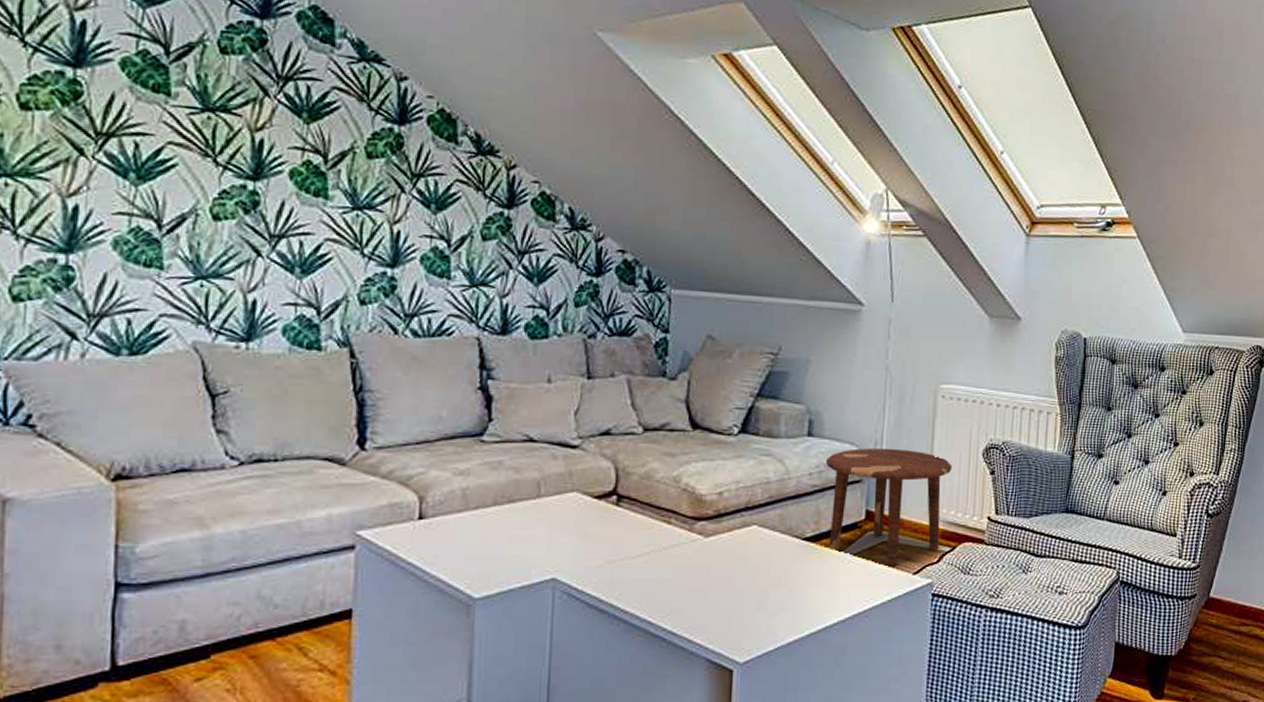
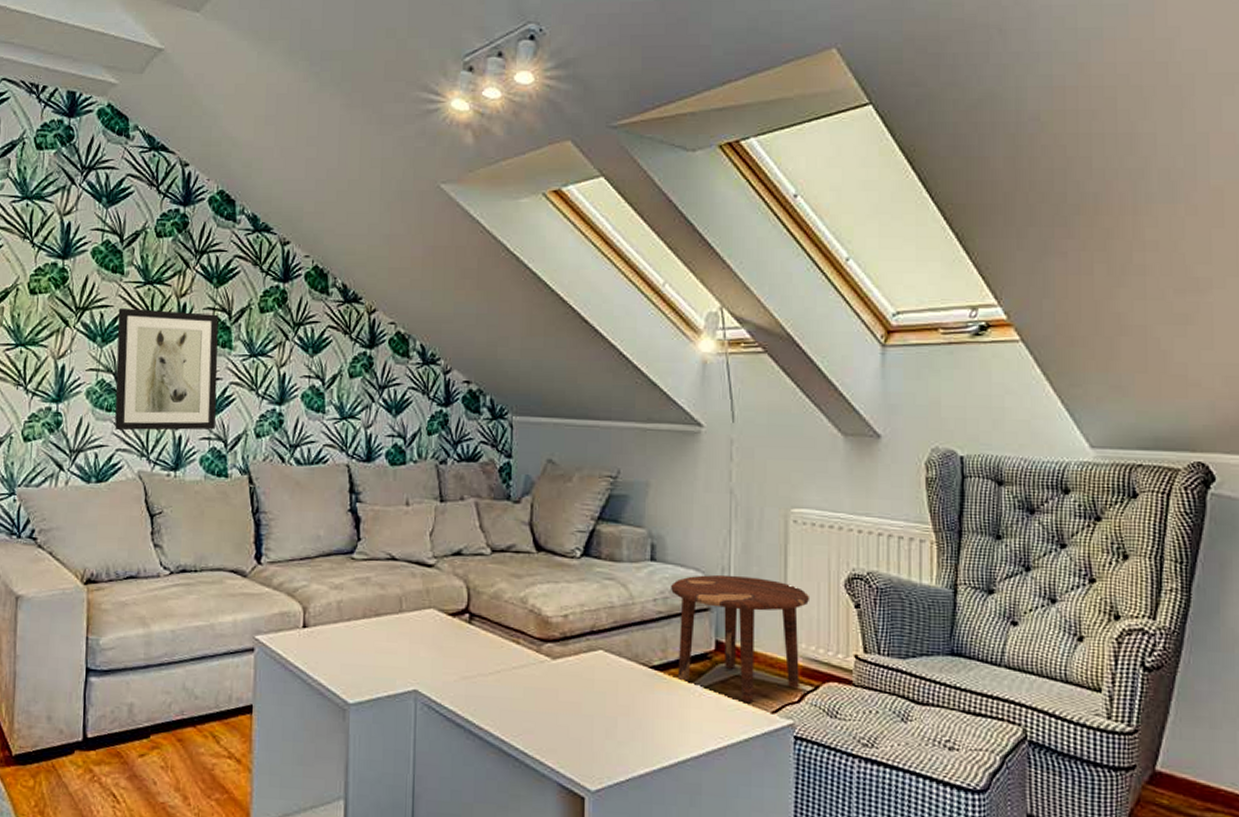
wall art: none [157,138,310,294] -> present [115,308,219,431]

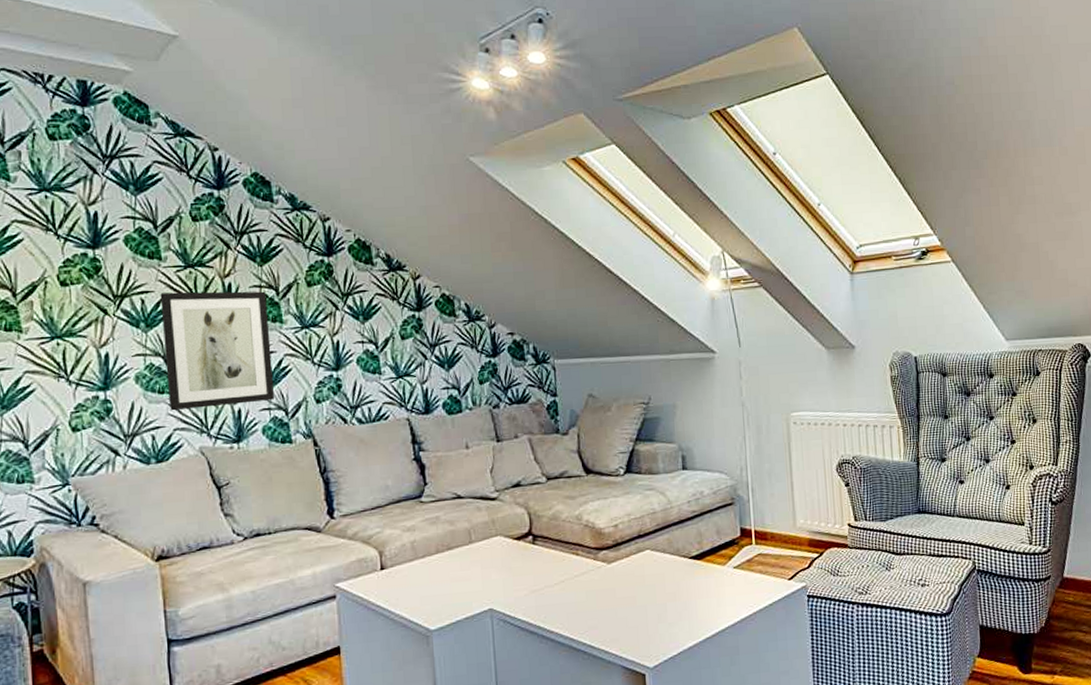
side table: present [671,574,811,704] -> none [701,472,811,575]

